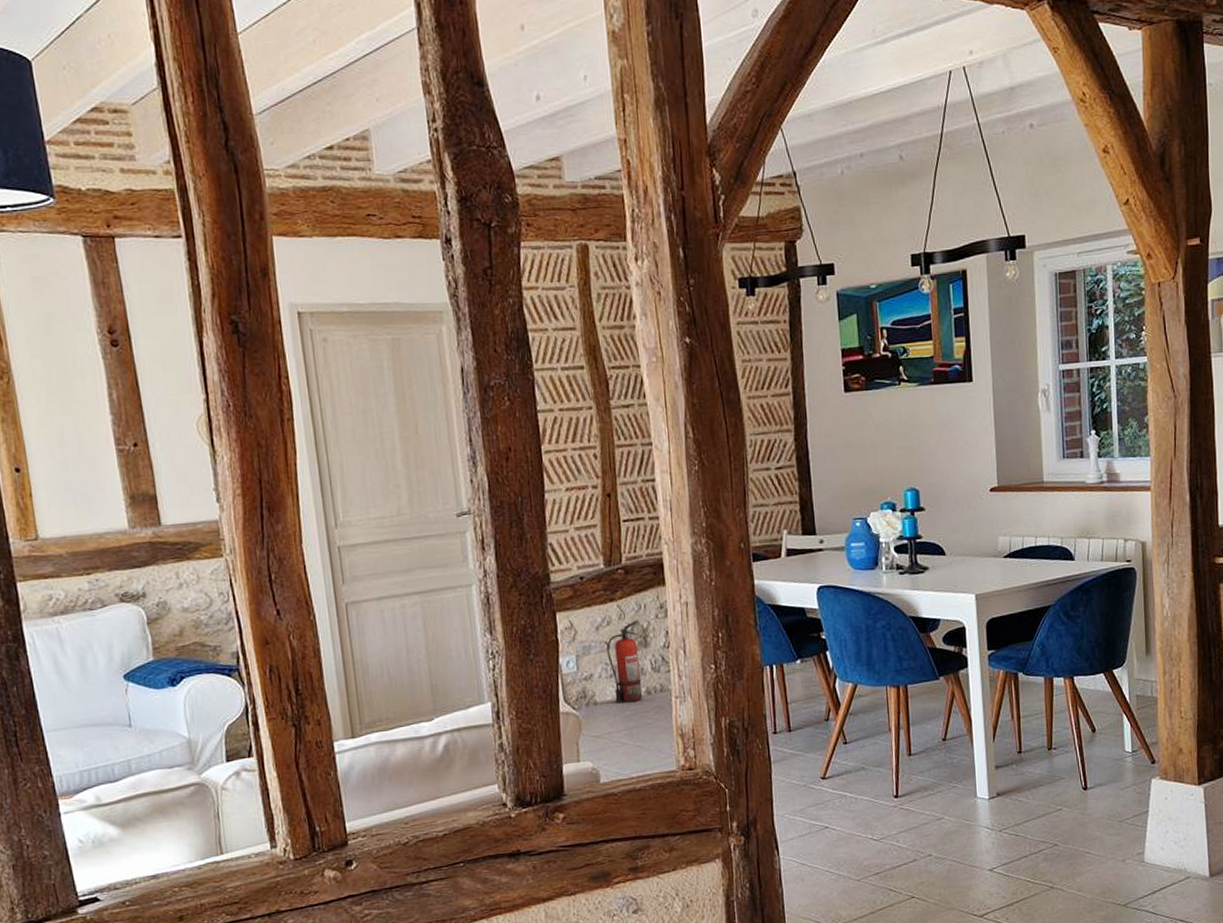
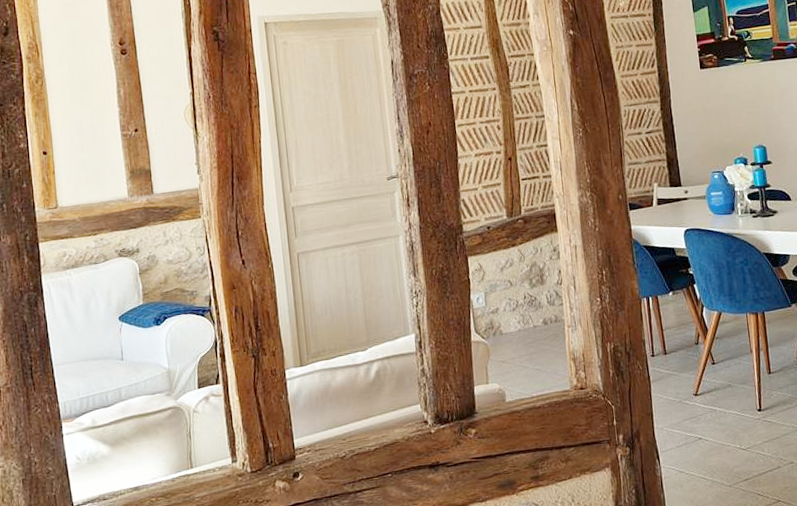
fire extinguisher: present [606,620,643,703] -> none [510,262,541,332]

